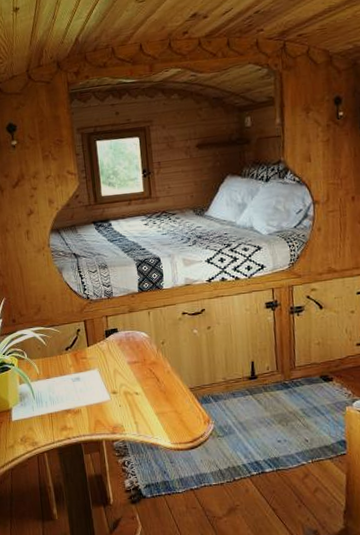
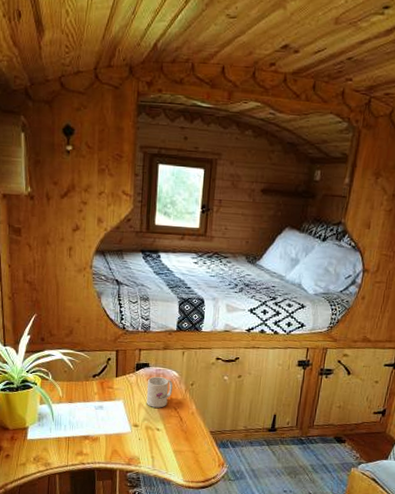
mug: none [118,340,145,372] -> present [147,376,173,408]

